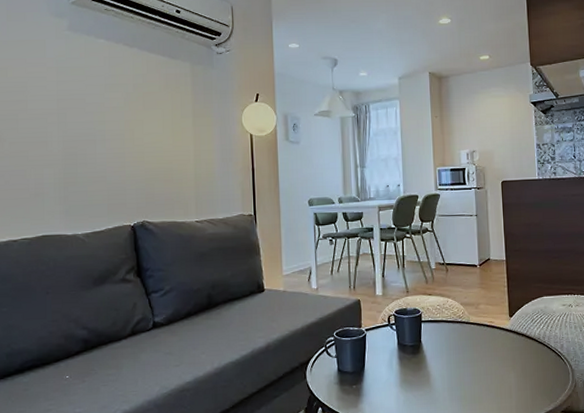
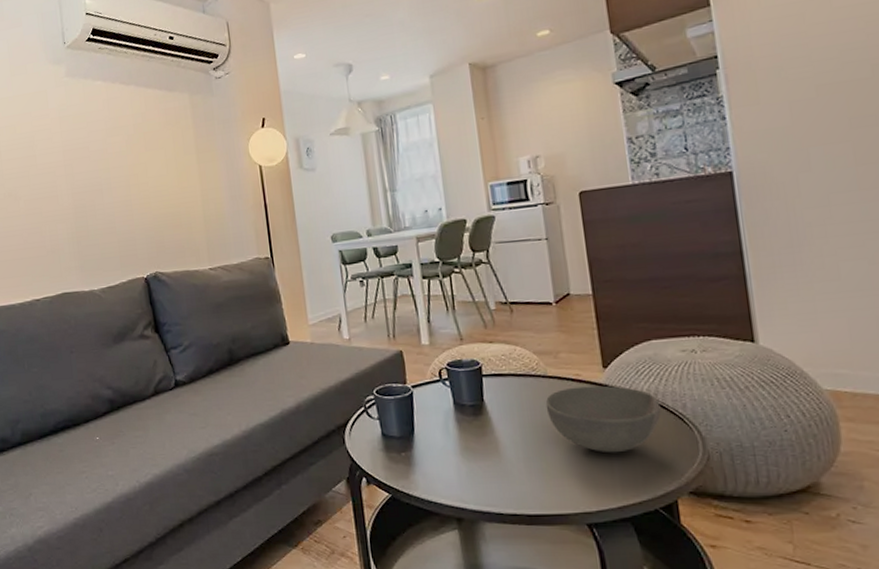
bowl: none [467,330,547,383] -> present [545,385,661,453]

